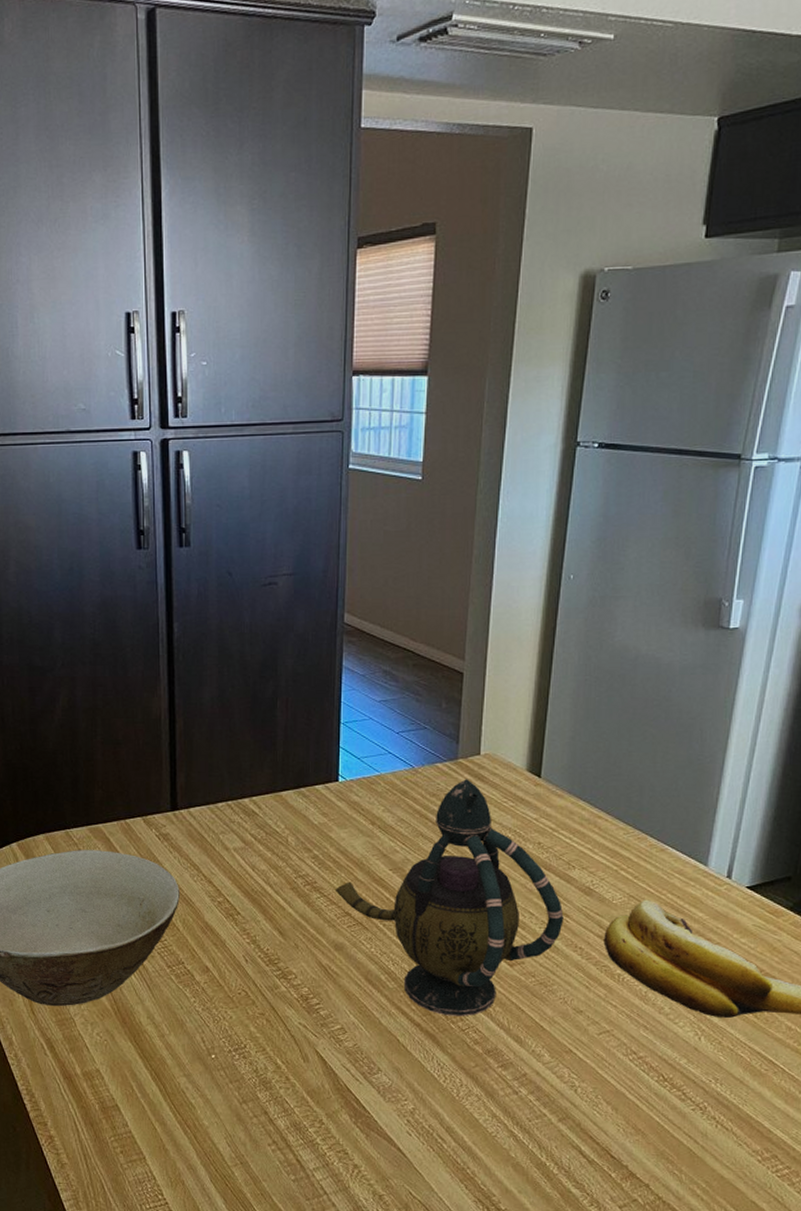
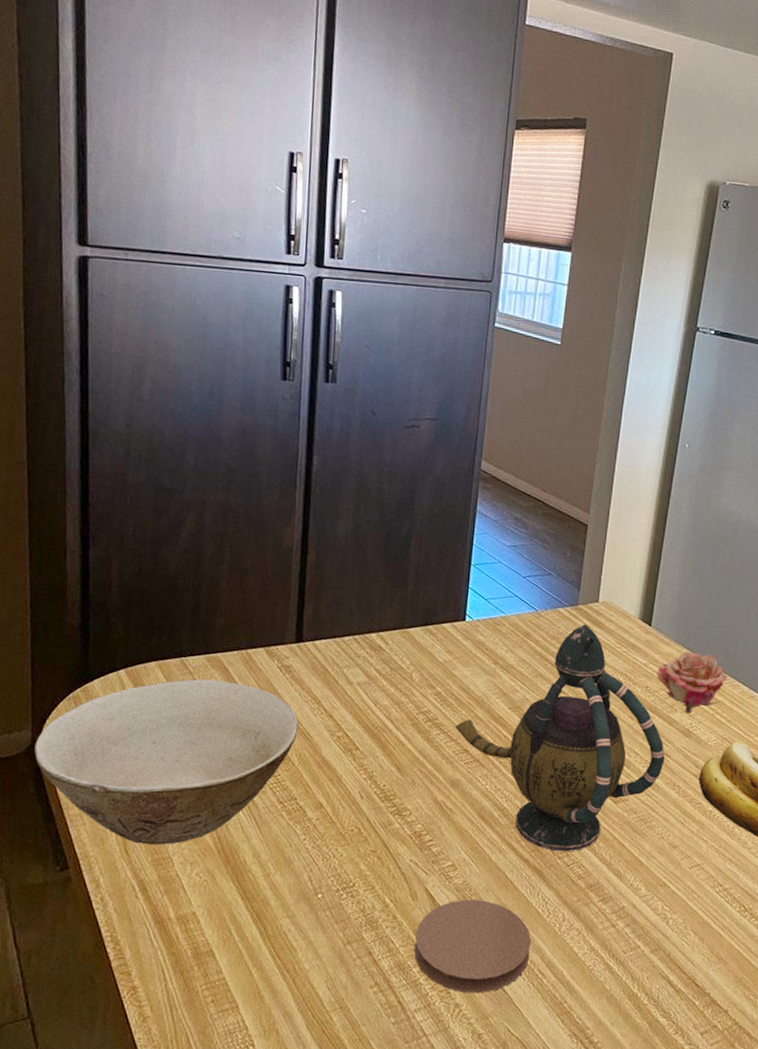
coaster: none [308,1062,429,1156] -> present [414,899,532,994]
flower: none [550,803,632,871] -> present [657,651,728,715]

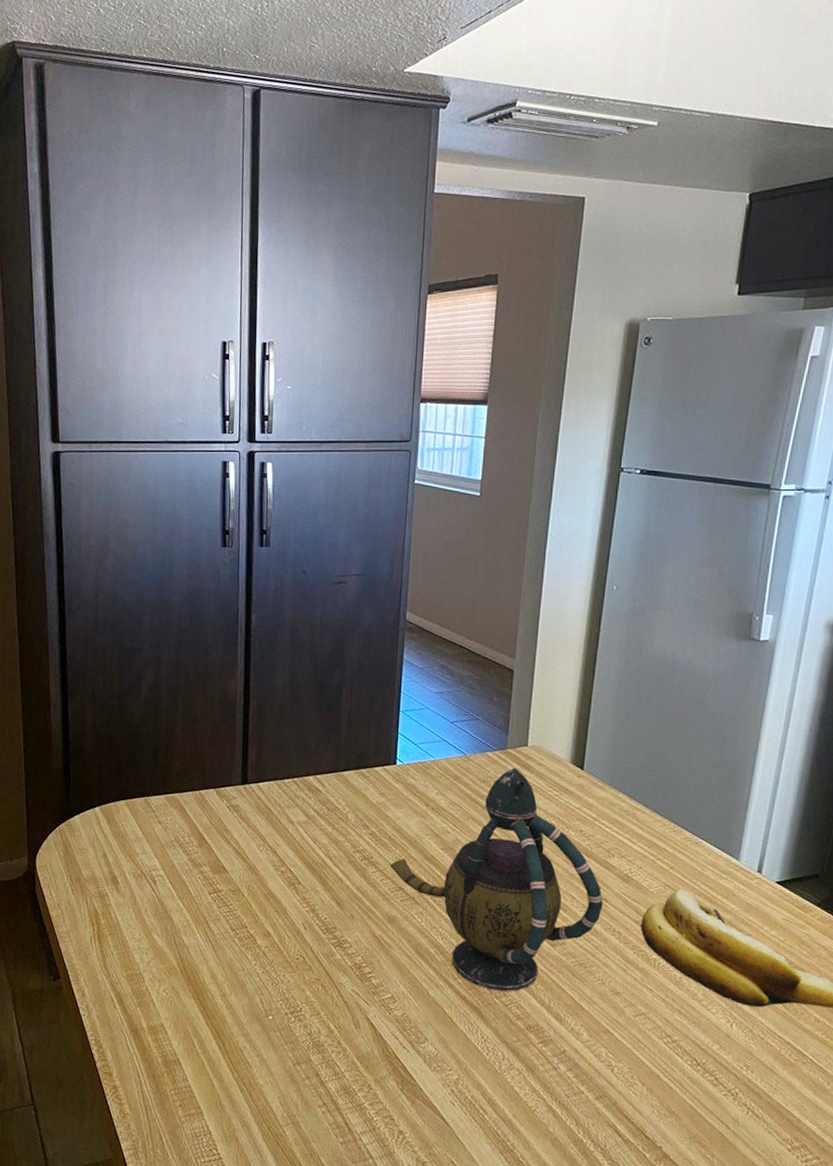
bowl: present [34,679,298,845] -> none [30,816,246,963]
coaster: present [414,899,532,994] -> none [358,1031,472,1123]
flower: present [657,651,728,715] -> none [591,795,669,860]

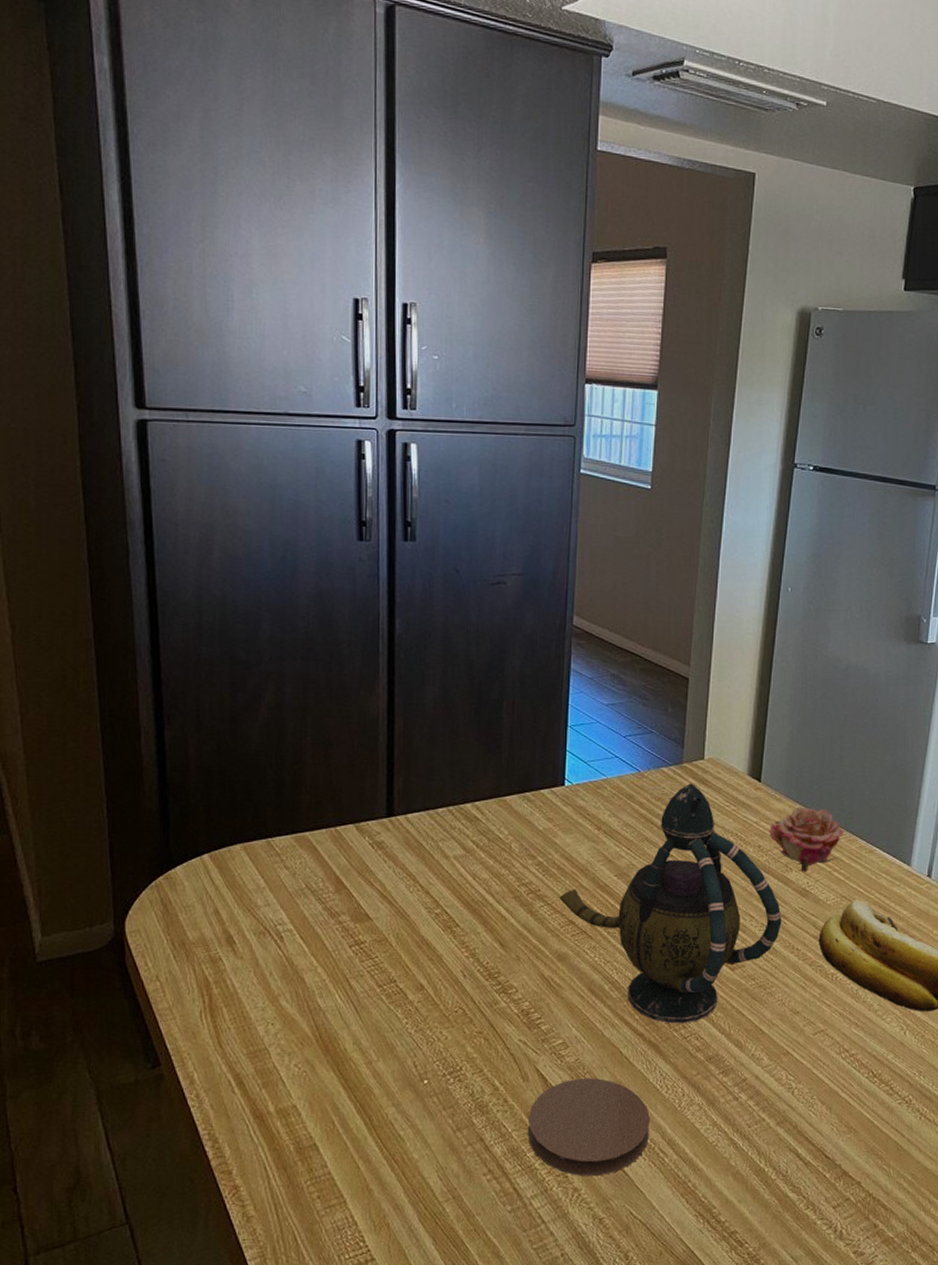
coaster: none [358,1031,472,1123] -> present [527,1077,651,1177]
flower: none [591,795,669,860] -> present [769,806,844,873]

